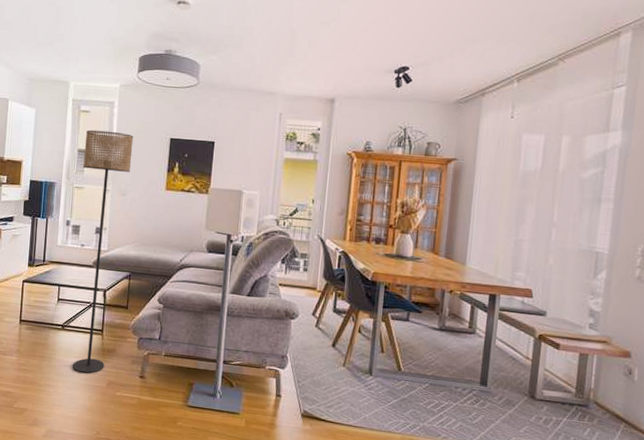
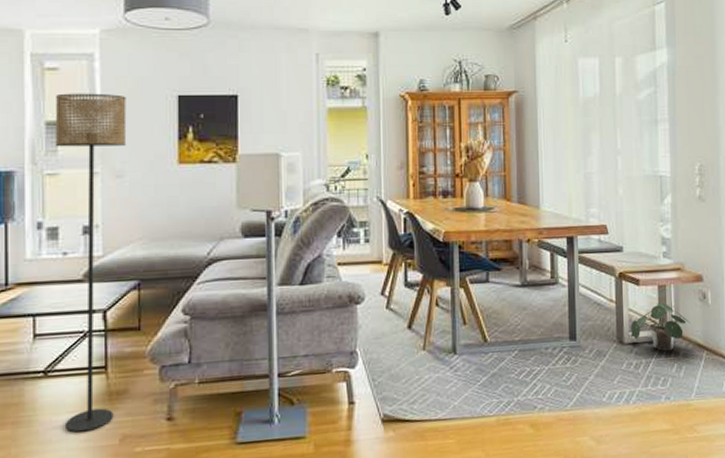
potted plant: none [544,369,611,416] -> present [631,302,691,352]

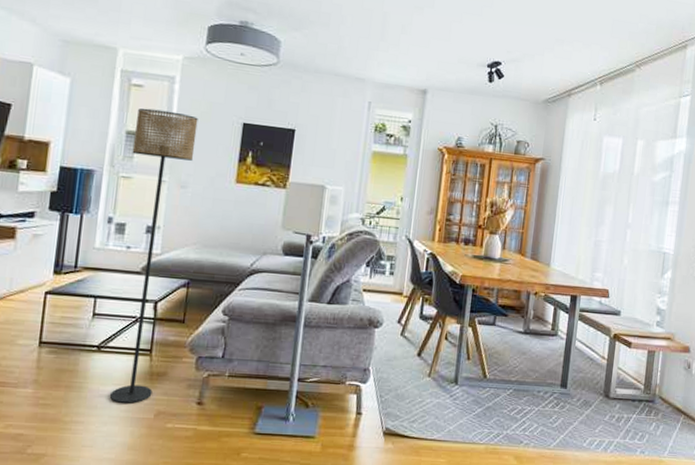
potted plant: present [631,302,691,352] -> none [617,366,674,411]

